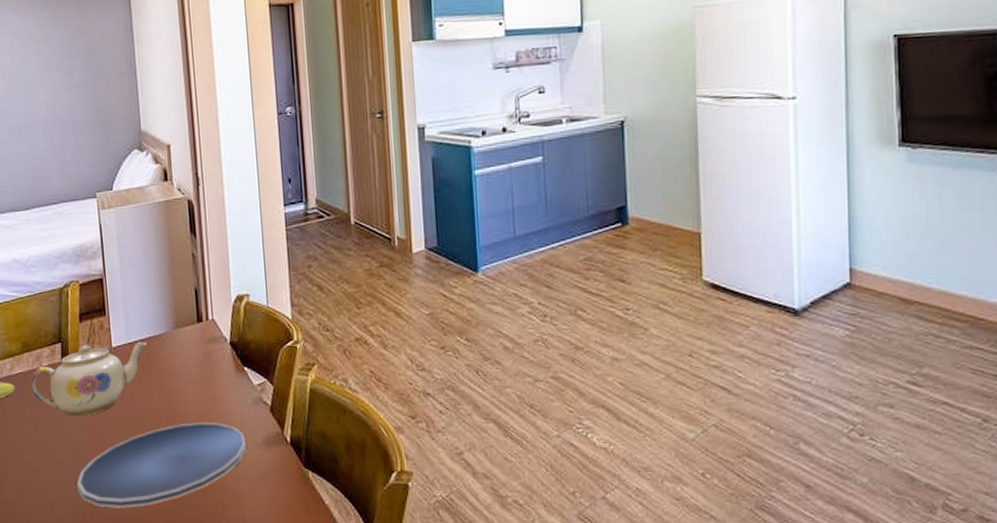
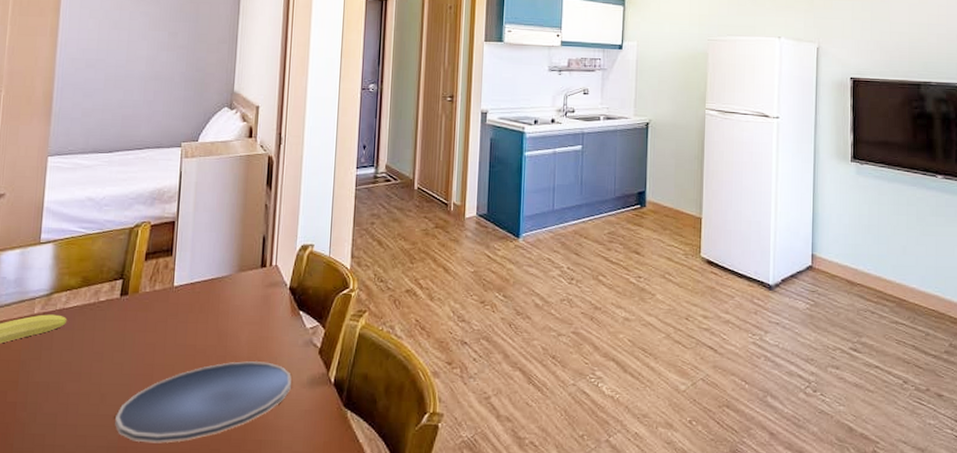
teapot: present [30,341,147,417] -> none [84,282,208,352]

